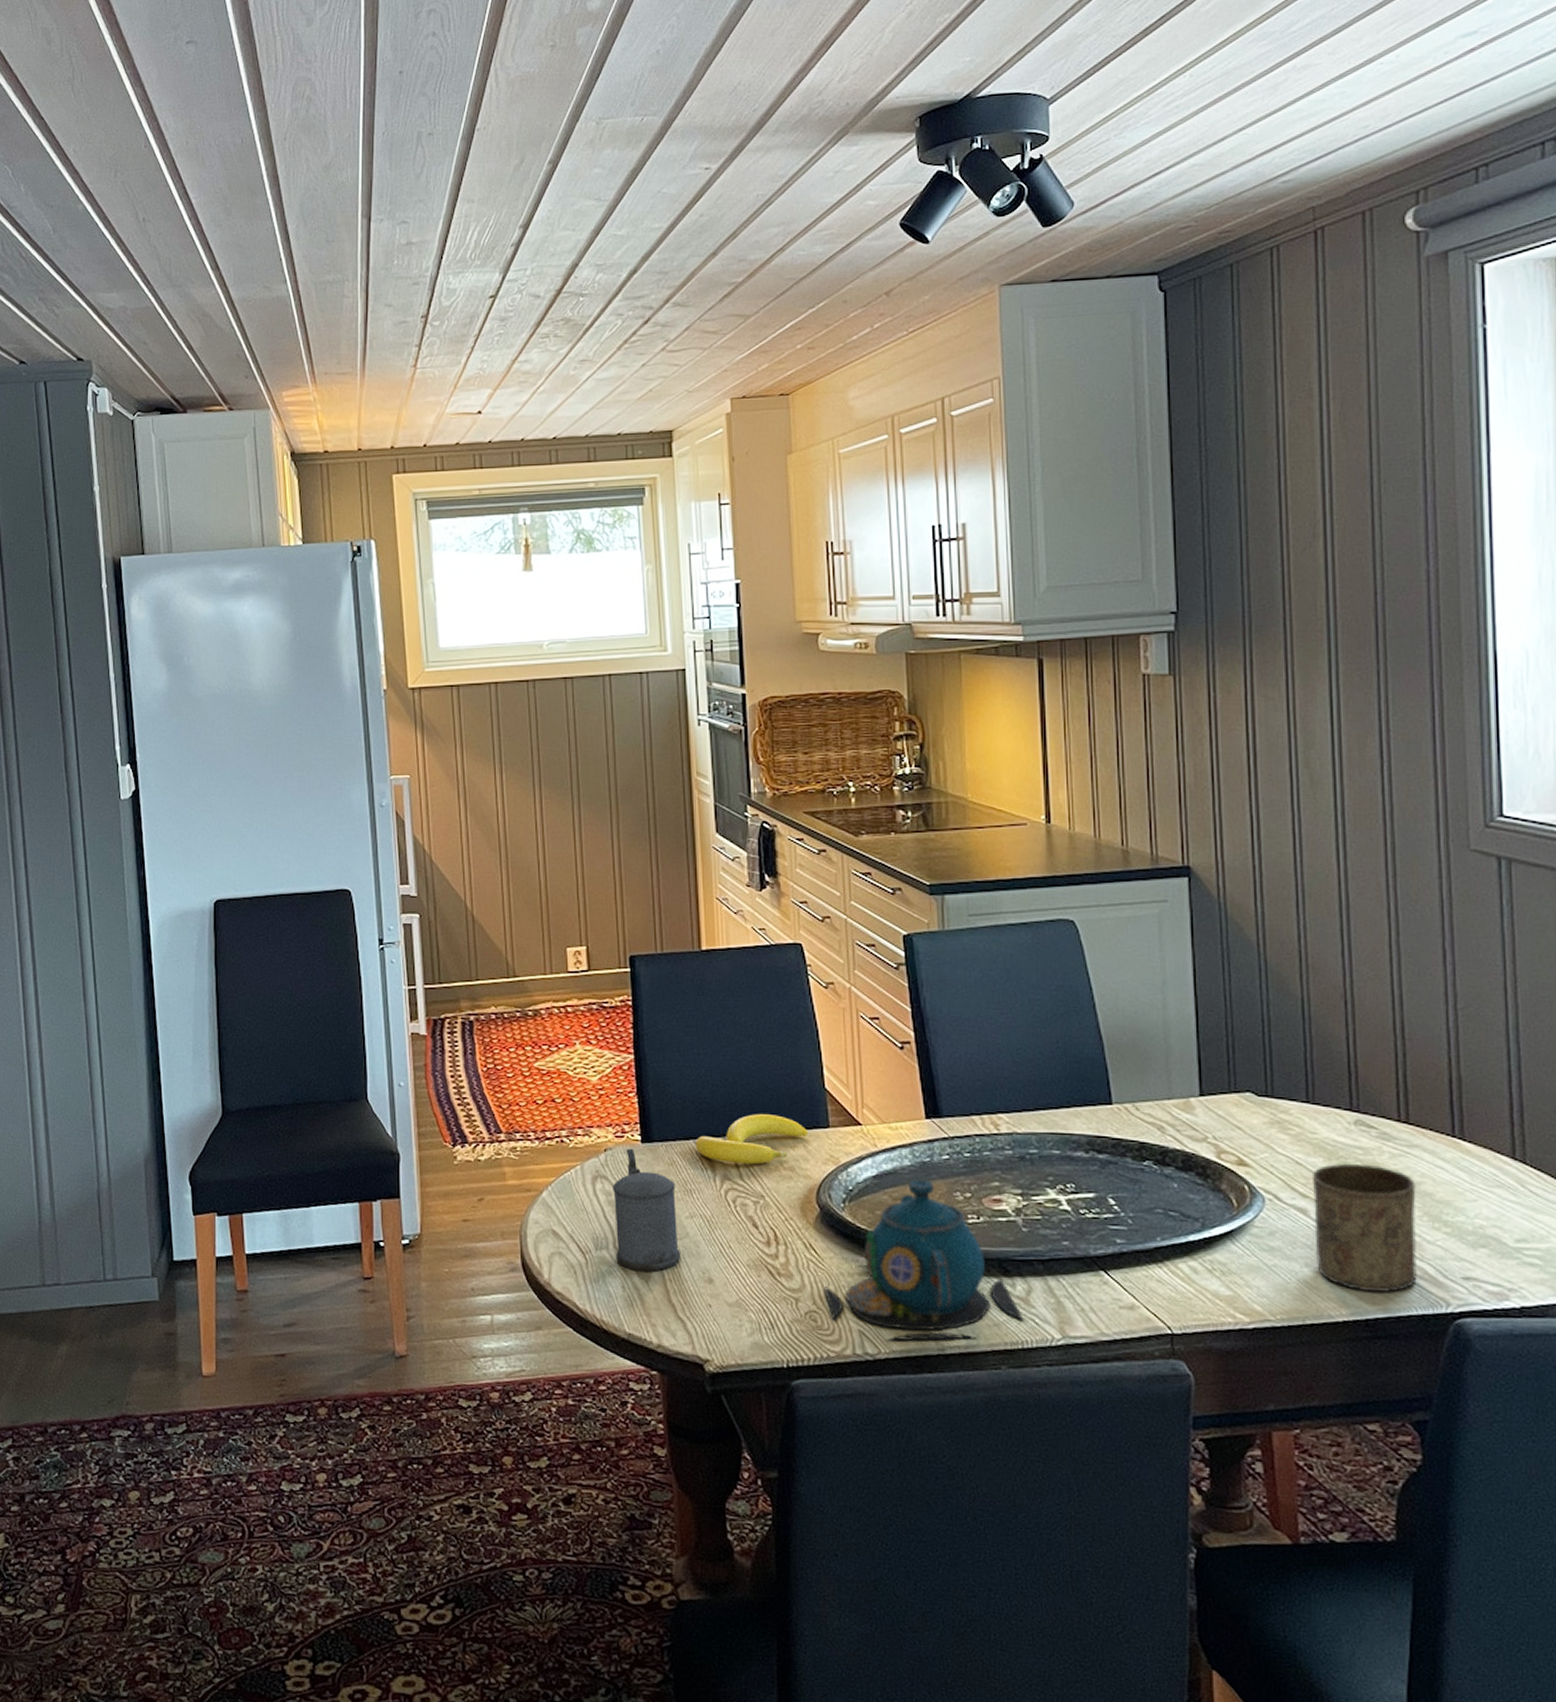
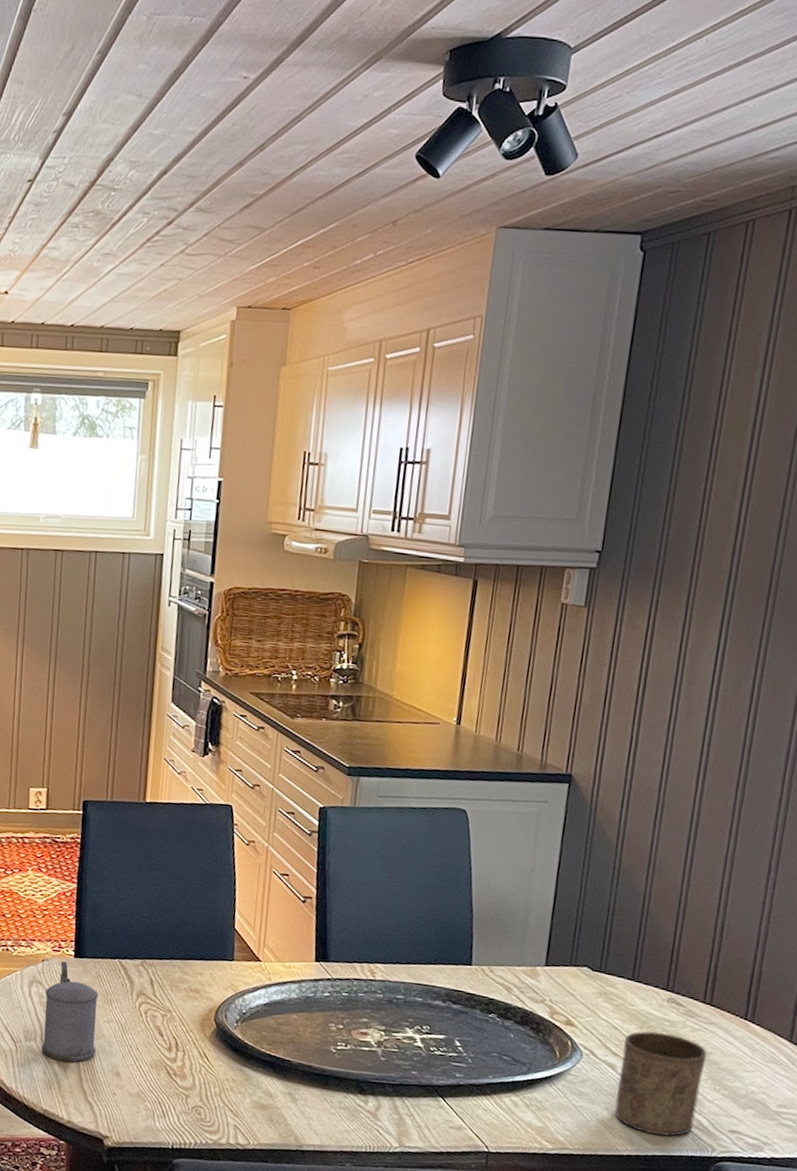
banana: present [695,1113,809,1165] -> none [119,943,216,985]
teapot: present [824,1178,1024,1341] -> none [210,1009,371,1142]

